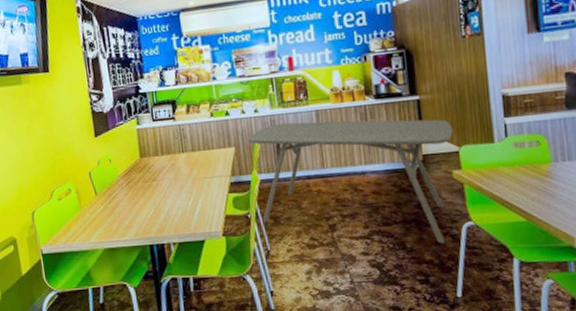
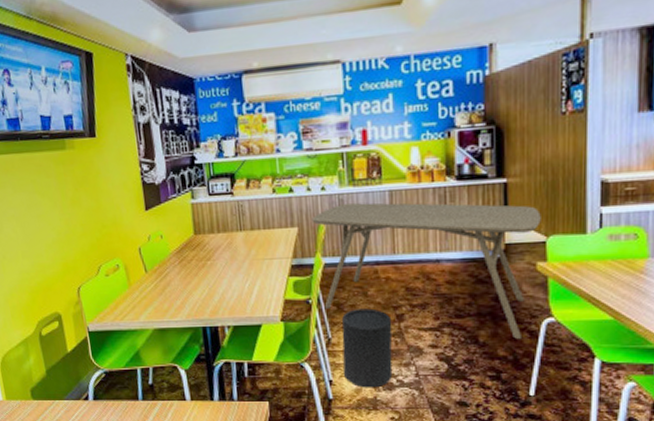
trash can: none [279,220,329,297] -> present [341,308,393,388]

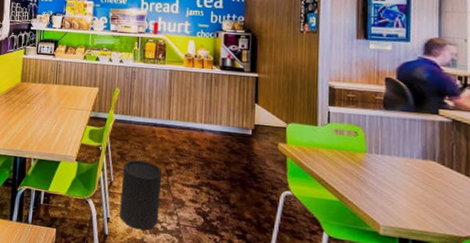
dining table: present [311,202,541,339] -> none [110,75,283,206]

